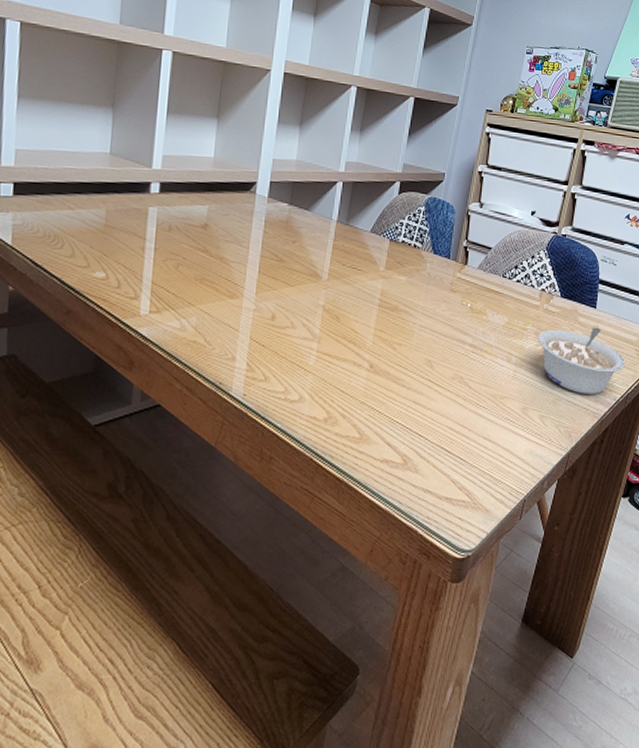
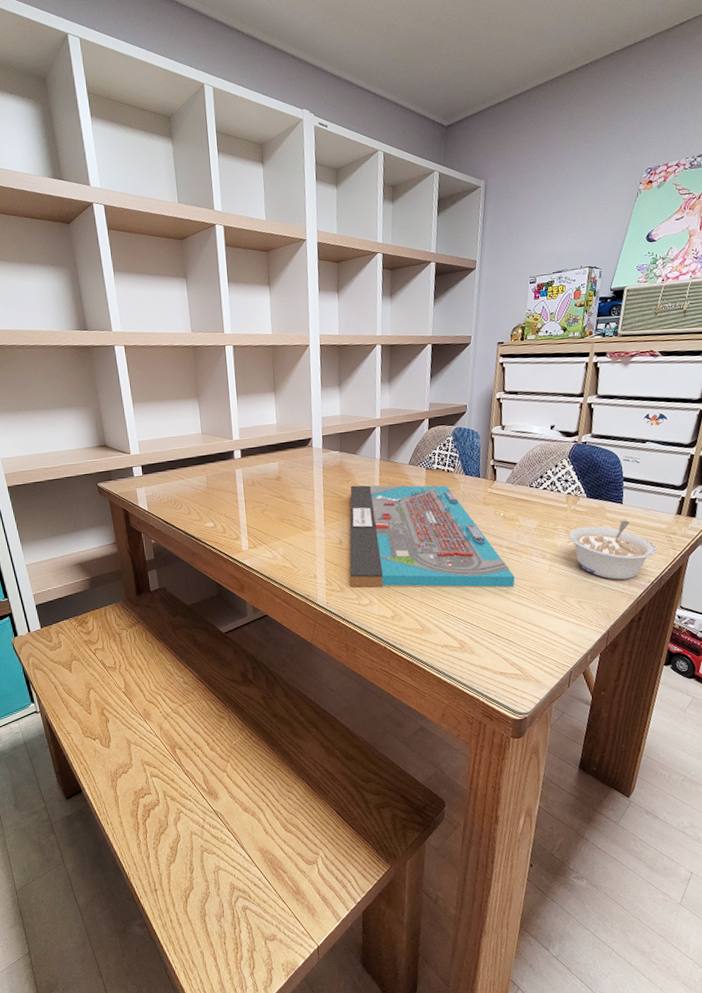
board game: none [277,248,475,394] -> present [349,485,515,588]

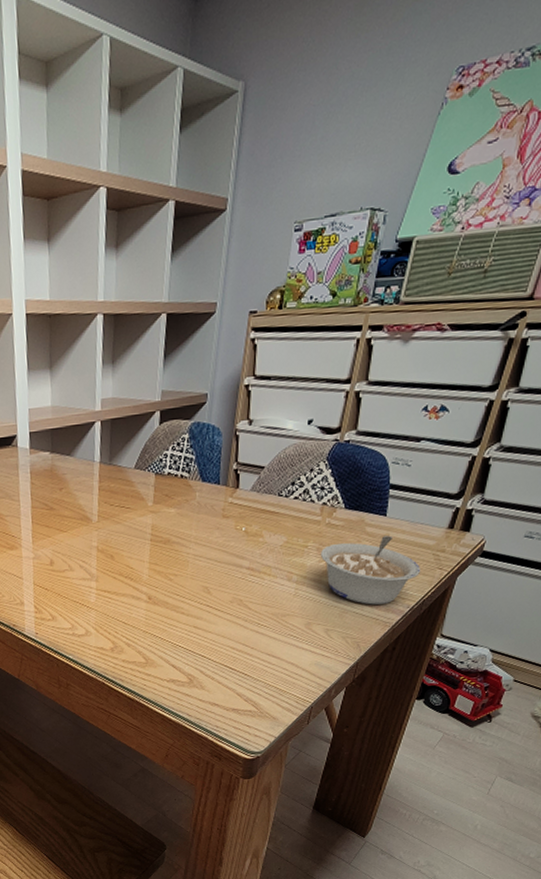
board game: present [349,485,515,588] -> none [62,494,255,616]

